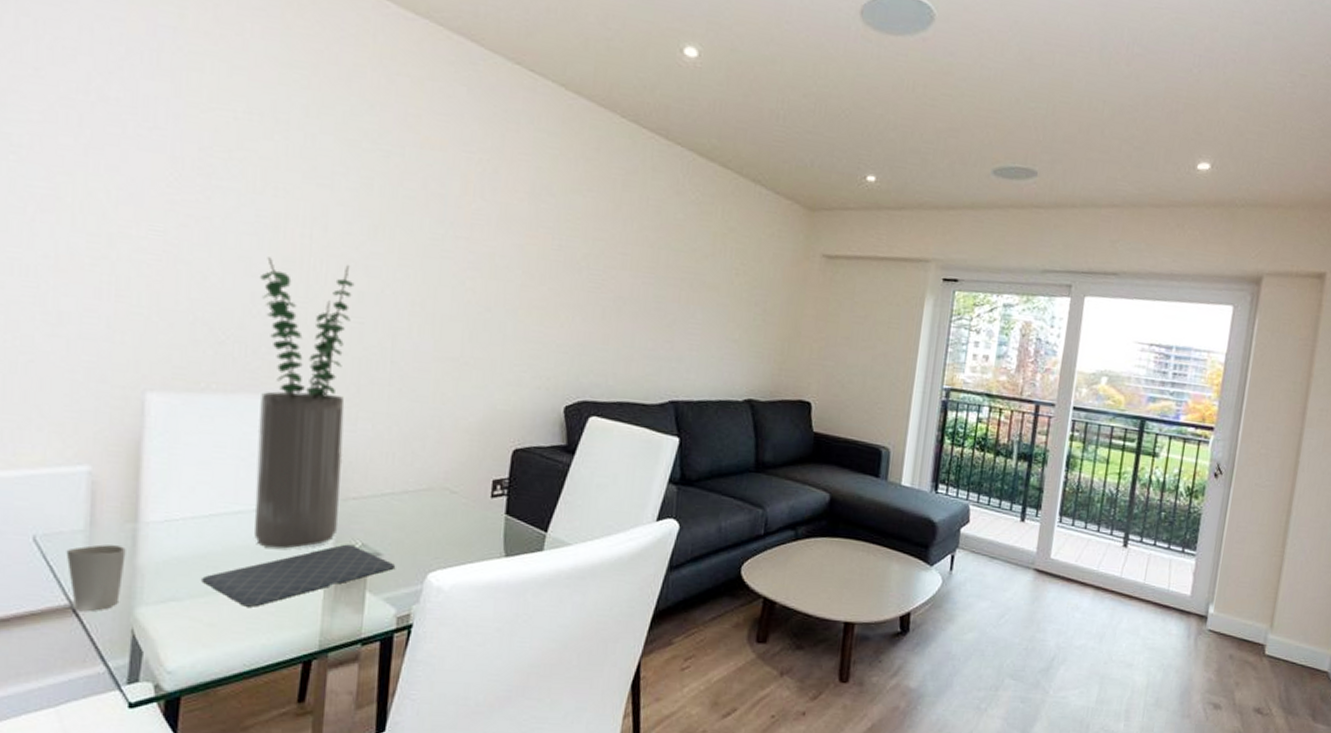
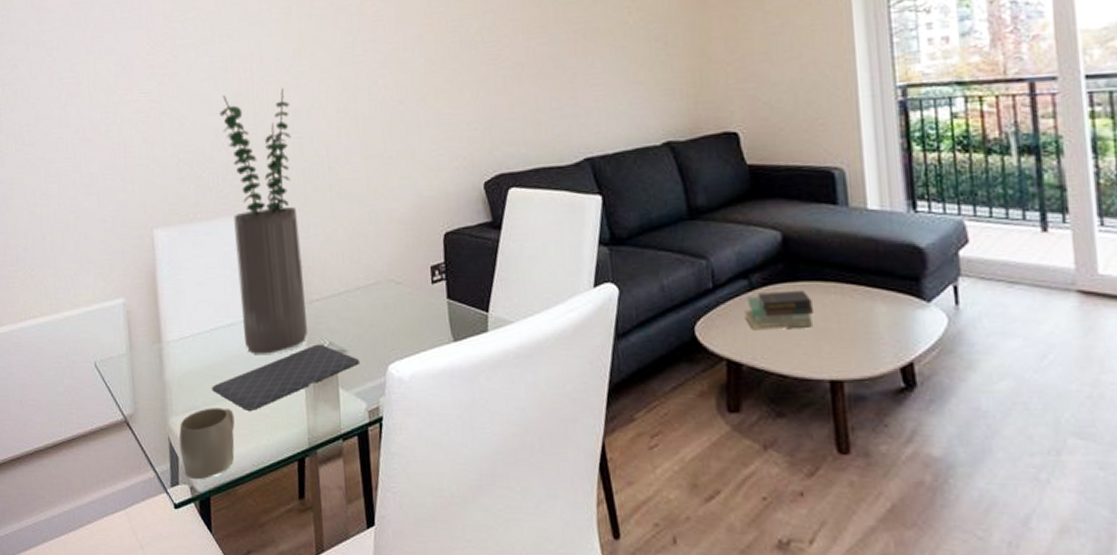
cup: present [66,544,126,612] -> none [117,365,157,425]
mug: none [145,600,227,677] -> present [178,408,235,479]
books: none [786,543,844,577] -> present [744,290,815,330]

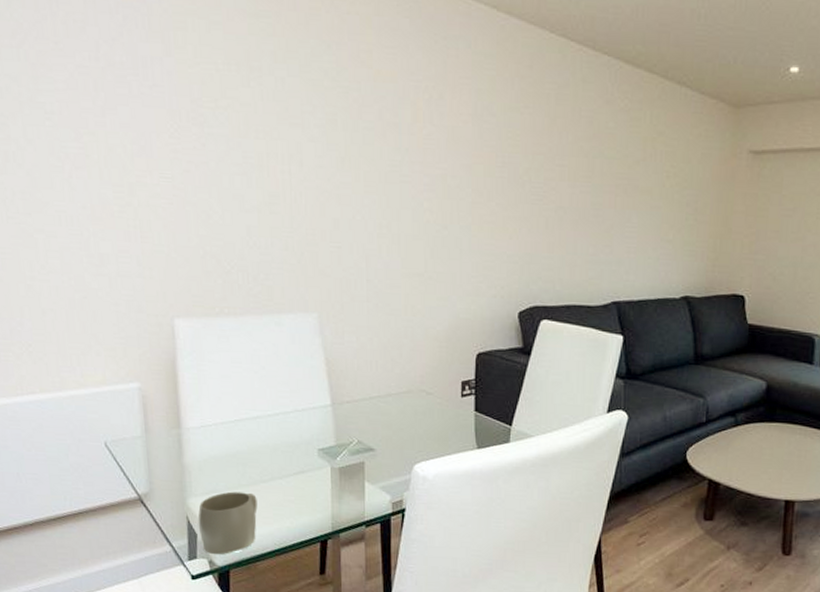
placemat: present [212,344,360,410] -> none [235,441,387,496]
vase: present [220,88,307,354] -> none [253,194,336,447]
books: present [744,290,815,330] -> none [727,429,782,459]

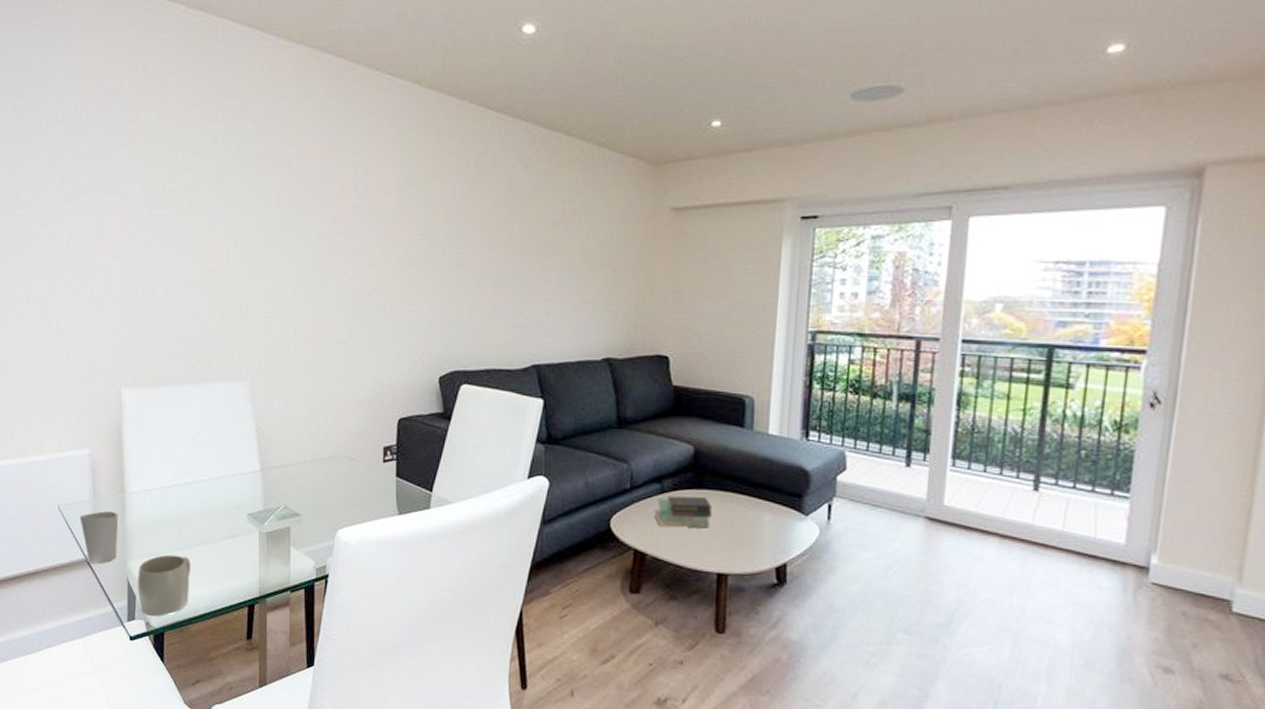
cup: none [130,447,175,503] -> present [79,511,119,565]
books: none [727,429,782,459] -> present [654,496,713,529]

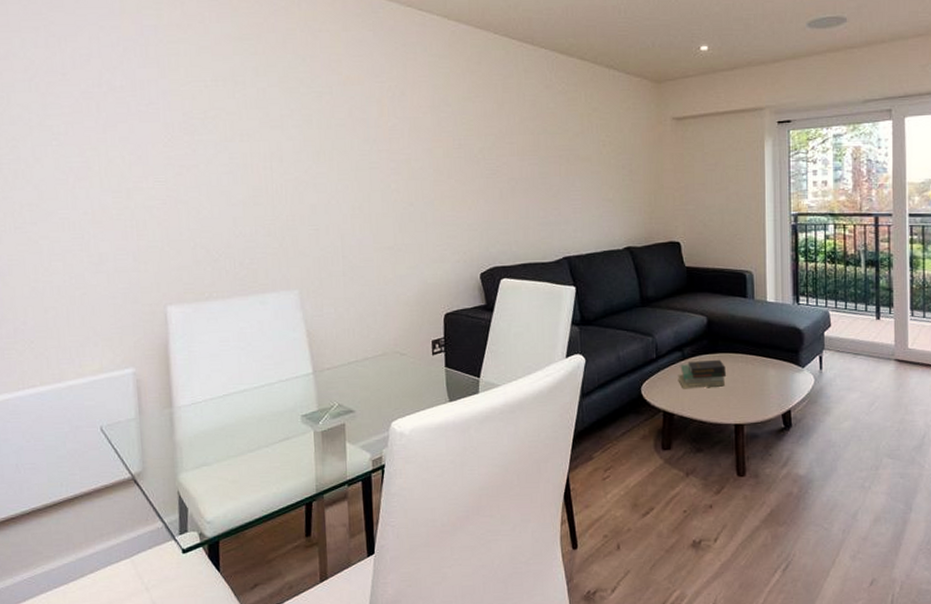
cup: present [79,511,119,565] -> none [124,427,167,482]
mug: present [137,554,191,616] -> none [188,463,245,526]

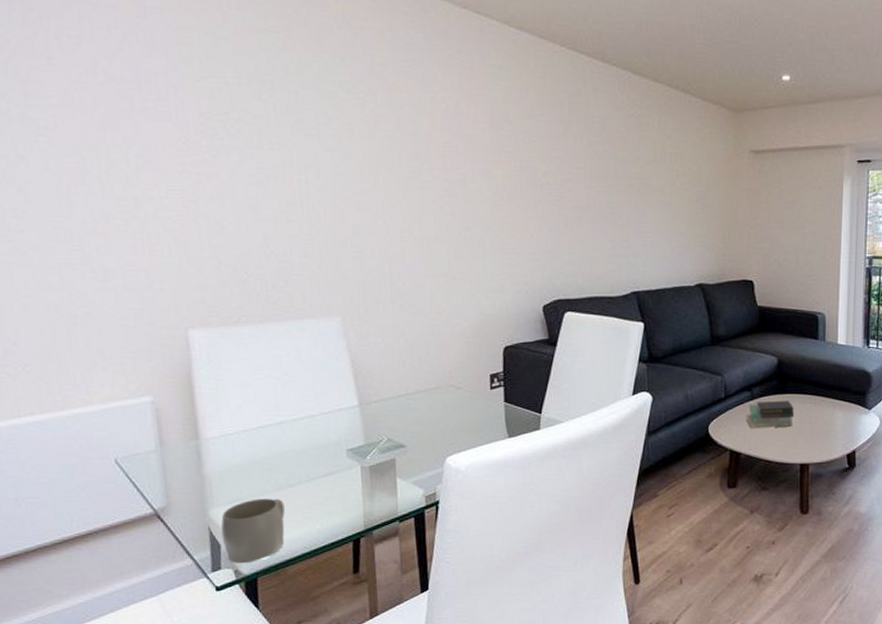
mug: none [188,463,245,526] -> present [220,498,285,563]

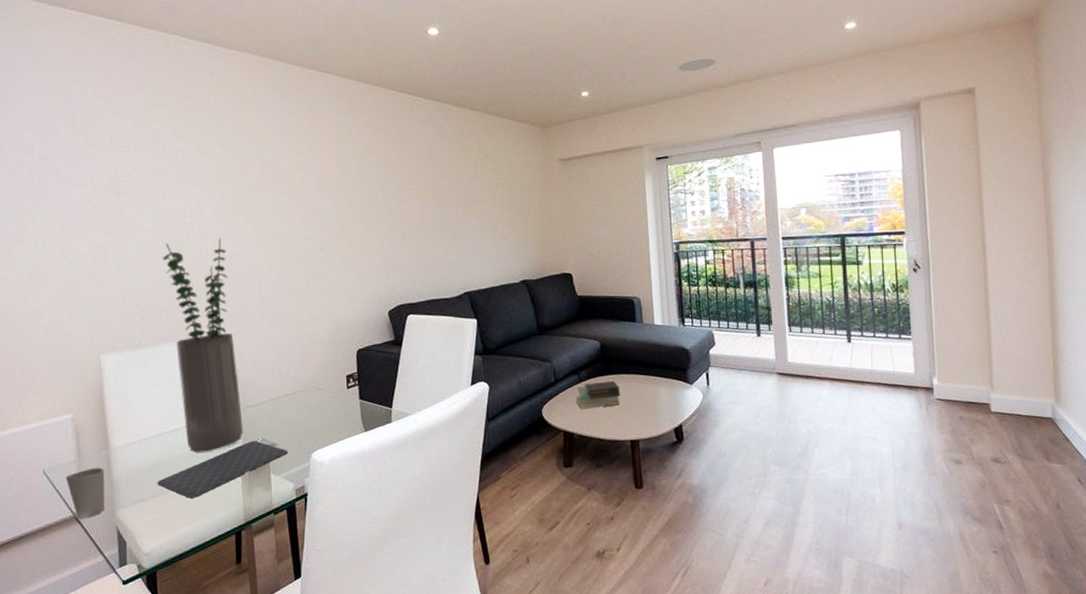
cup: none [144,460,195,517] -> present [65,468,105,520]
mug: present [220,498,285,563] -> none [126,498,179,558]
placemat: none [259,440,419,500] -> present [157,440,289,498]
vase: none [269,203,365,450] -> present [163,238,243,452]

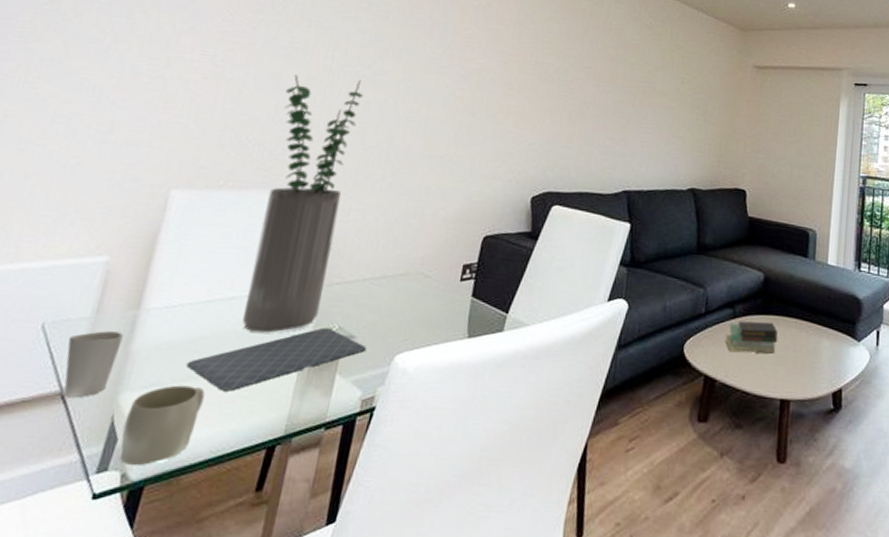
mug: none [126,498,179,558] -> present [120,385,205,465]

